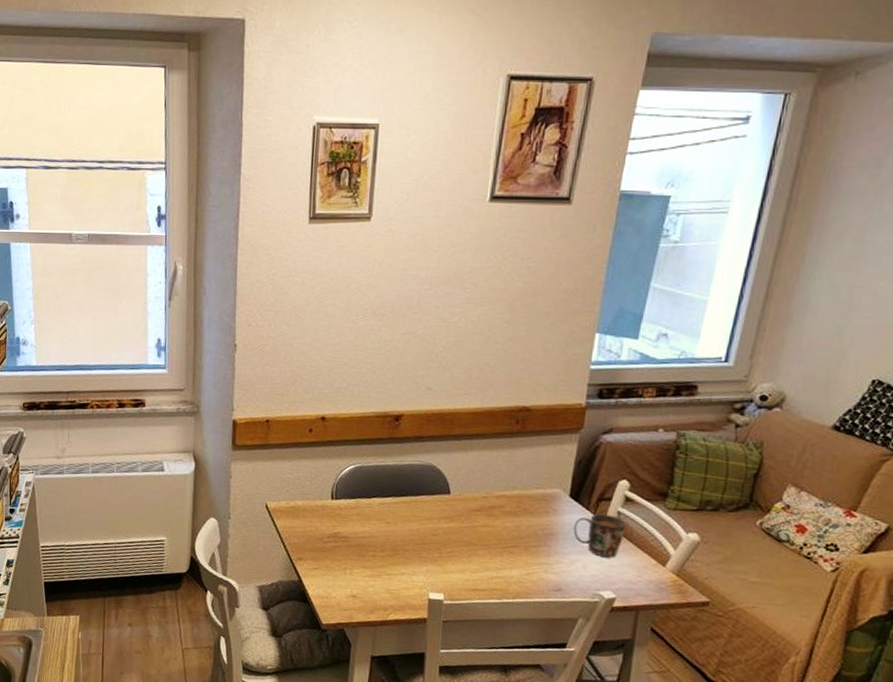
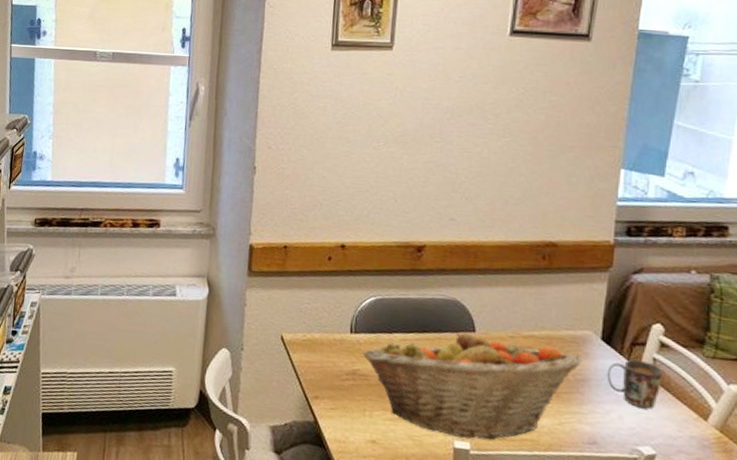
fruit basket: none [343,493,550,591] -> present [362,330,582,440]

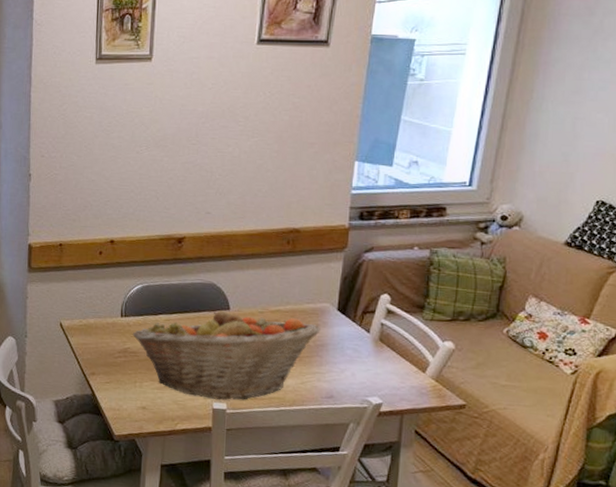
mug: present [607,359,663,409] -> none [342,326,389,366]

